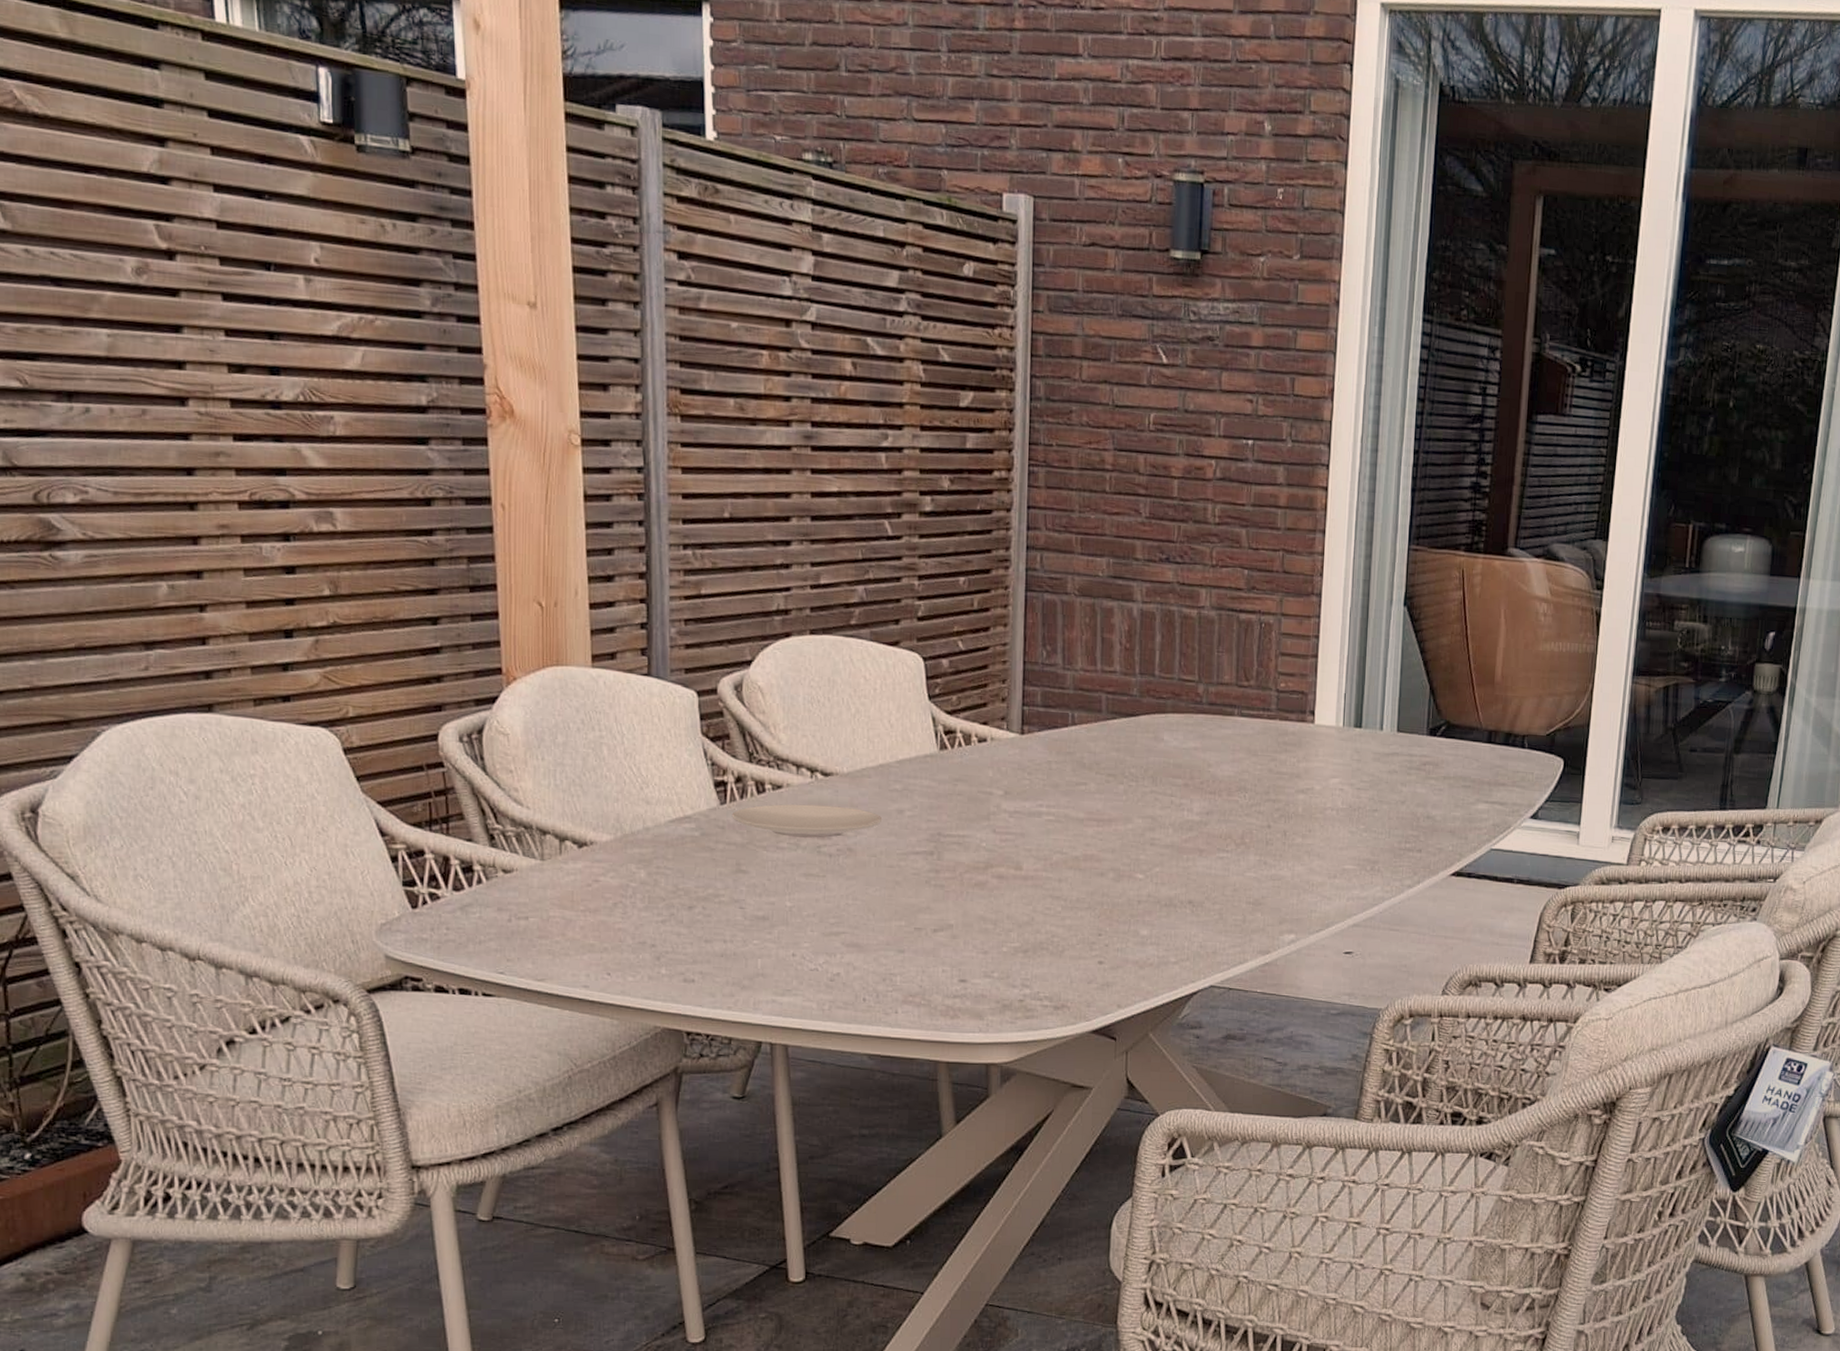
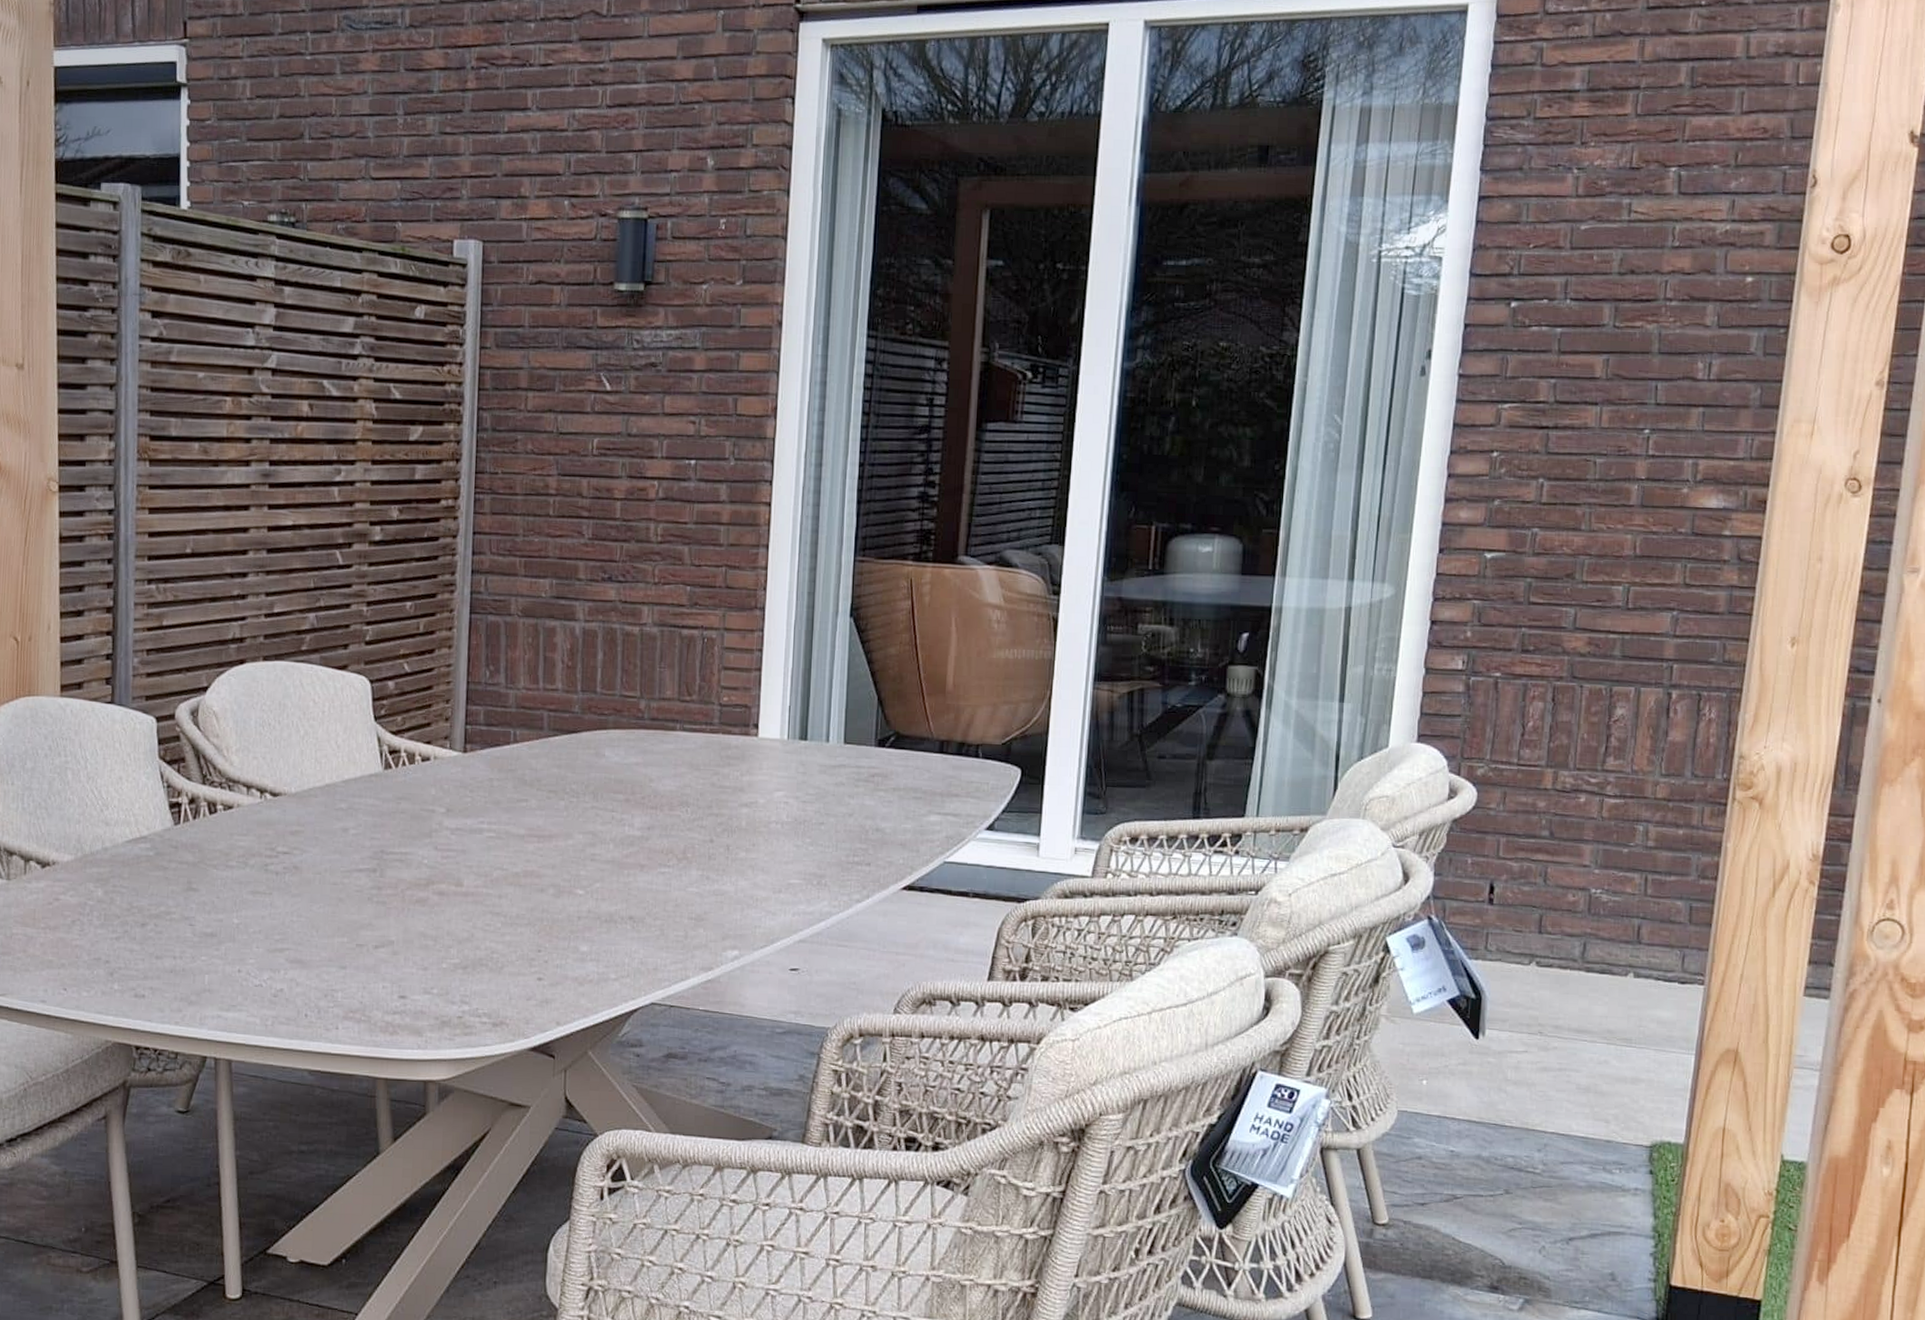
plate: present [731,804,883,838] -> none [184,823,328,857]

